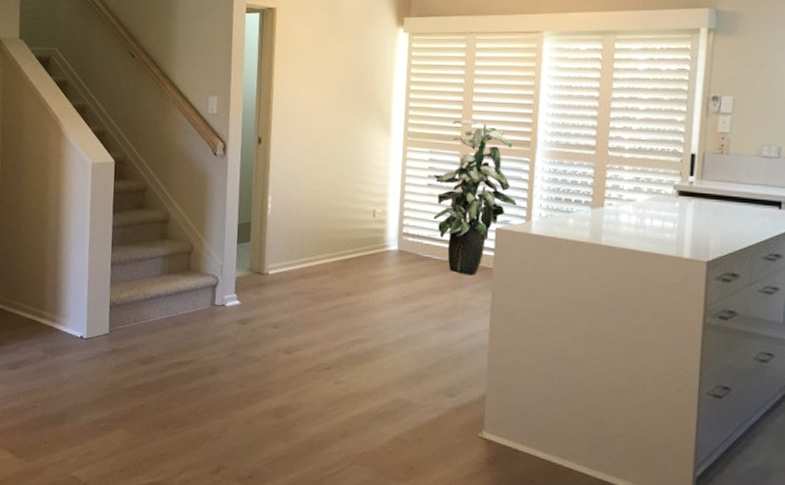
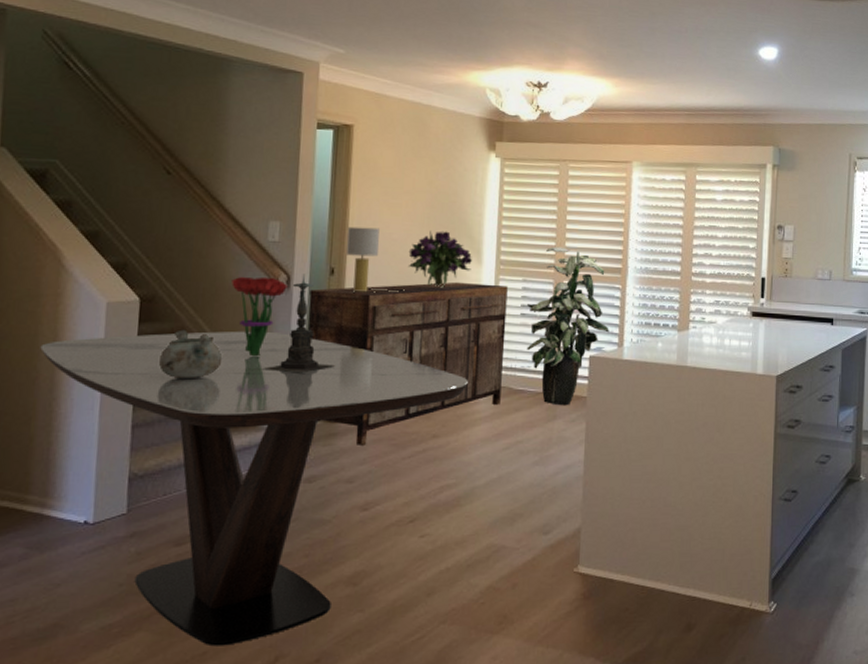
dining table: none [49,190,378,452] -> present [40,331,468,647]
decorative bowl: none [129,187,175,229] -> present [159,329,223,379]
bouquet: none [181,144,225,213] -> present [231,276,289,357]
candle holder: none [205,142,263,229] -> present [263,274,335,373]
sideboard: none [240,152,415,297] -> present [308,282,508,447]
table lamp: none [271,100,322,162] -> present [346,226,406,294]
bouquet: none [324,103,381,157] -> present [408,230,472,288]

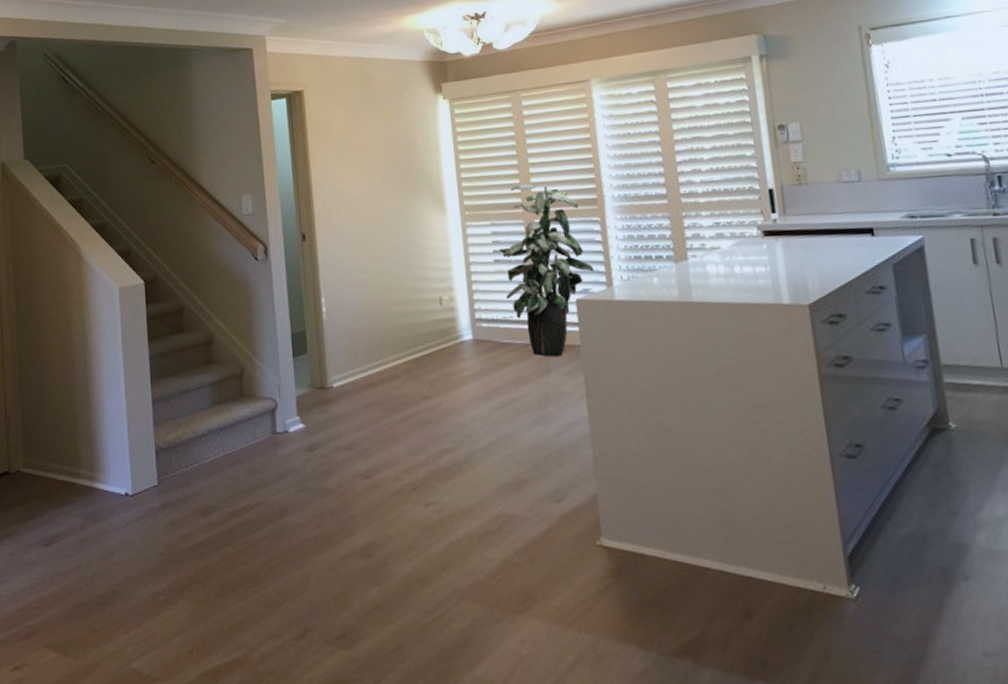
dining table: present [40,331,468,647] -> none [73,302,451,617]
decorative bowl: present [159,329,223,379] -> none [167,307,219,355]
bouquet: present [231,276,289,357] -> none [217,249,267,328]
candle holder: present [263,274,335,373] -> none [254,242,319,342]
sideboard: present [308,282,508,447] -> none [286,232,487,412]
table lamp: present [346,226,406,294] -> none [311,188,375,257]
bouquet: present [408,230,472,288] -> none [372,182,436,242]

